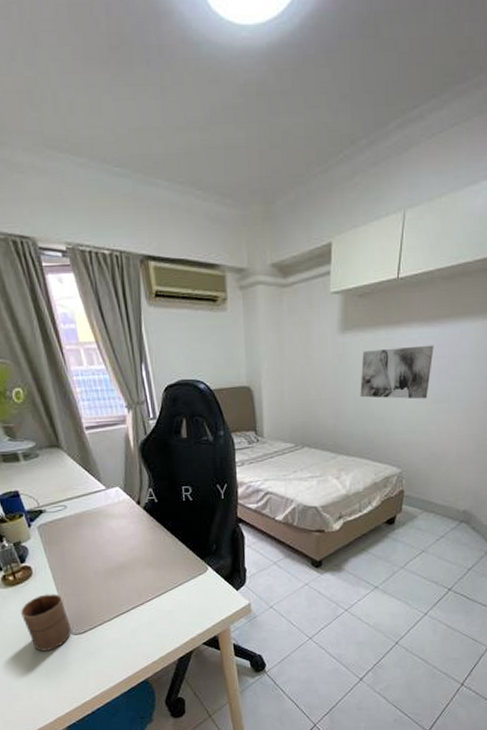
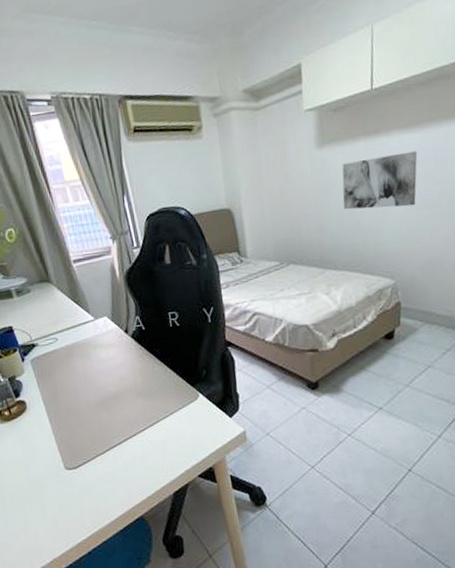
cup: present [20,594,72,651] -> none [16,427,66,488]

